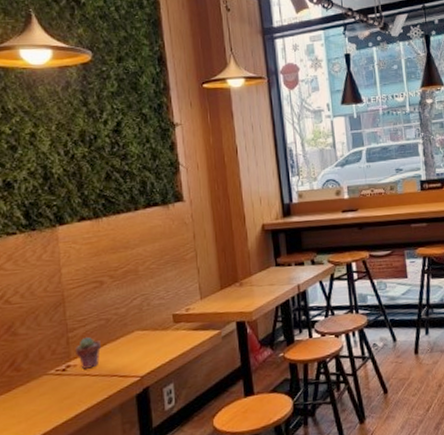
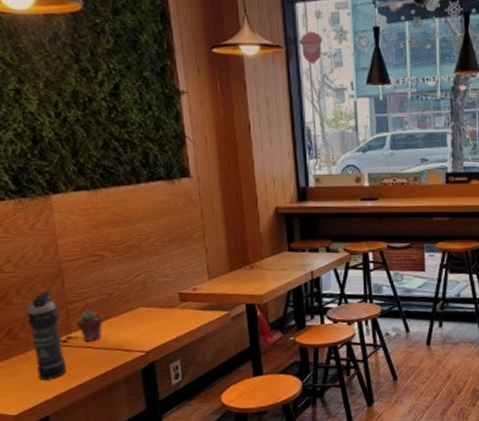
smoke grenade: none [29,321,65,412] -> present [26,292,67,381]

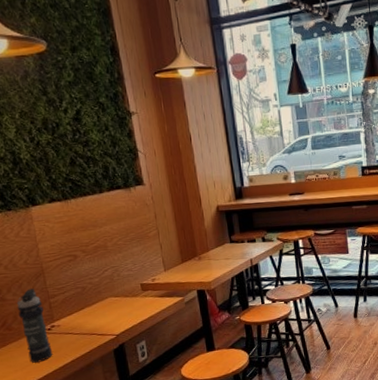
potted succulent: present [76,310,103,342] -> none [57,302,80,329]

